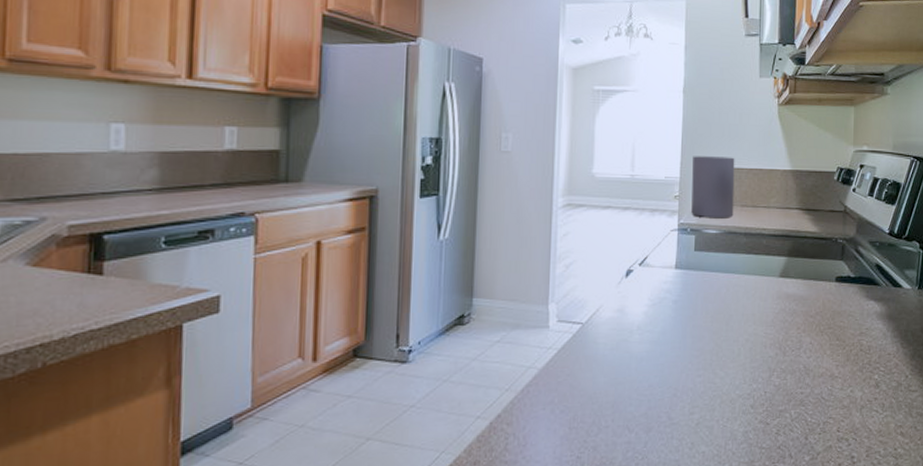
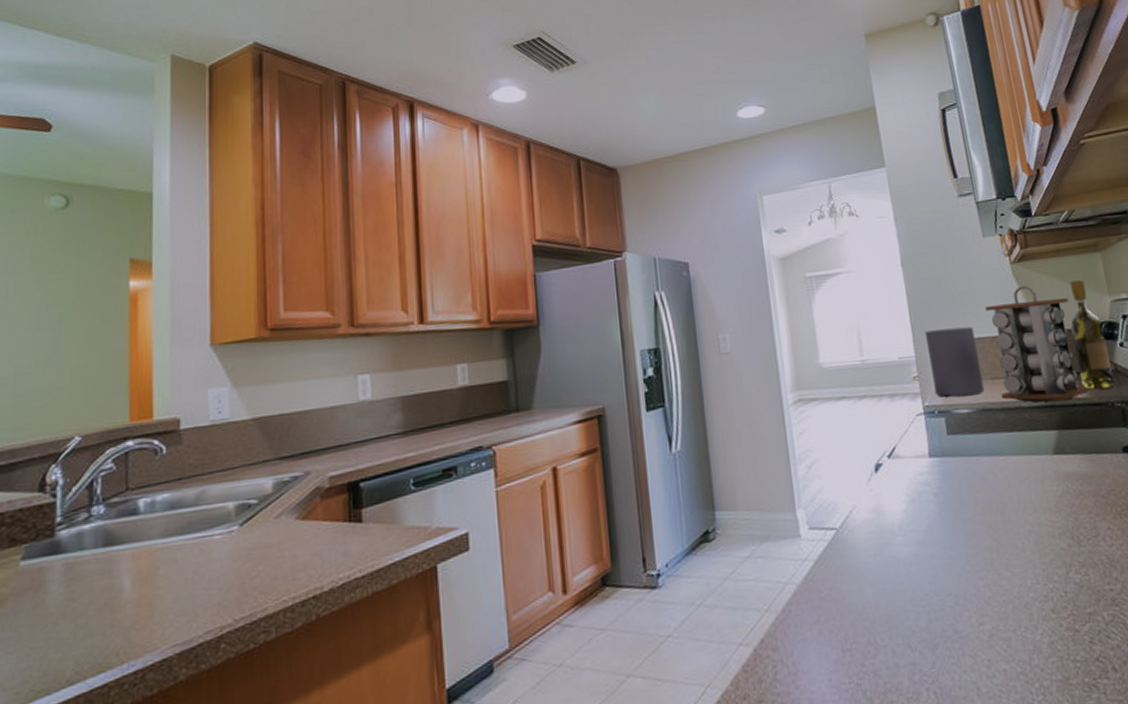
spice rack: none [746,127,820,232] -> present [984,285,1087,402]
bottle: none [814,129,842,226] -> present [1069,280,1115,390]

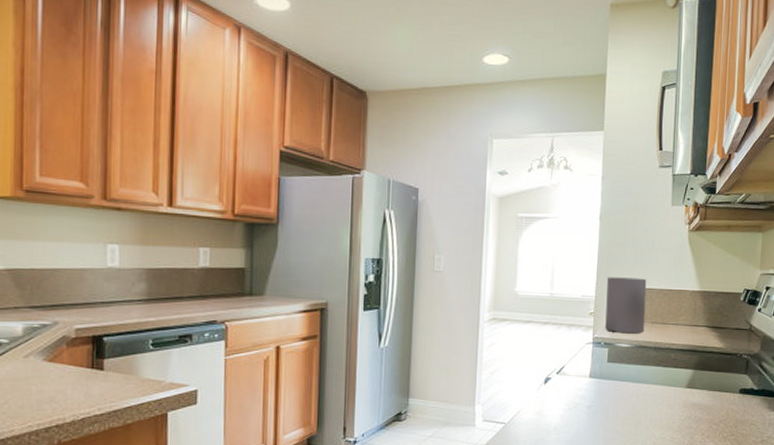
spice rack: present [984,285,1087,402] -> none [656,251,728,348]
bottle: present [1069,280,1115,390] -> none [721,253,749,342]

